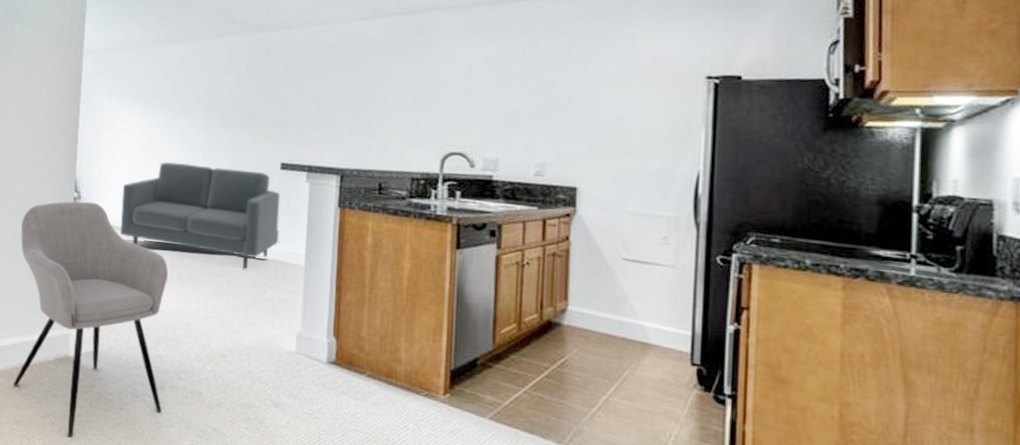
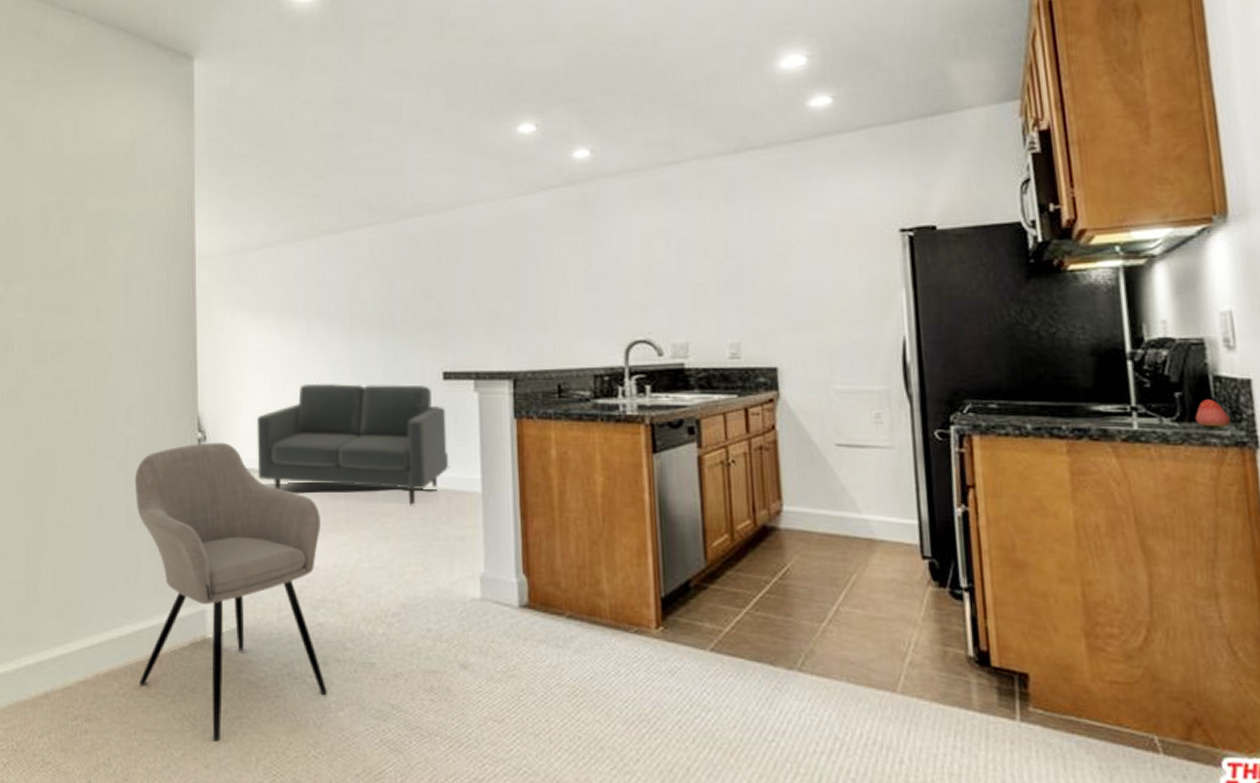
fruit: none [973,255,1010,285] -> present [1195,400,1231,431]

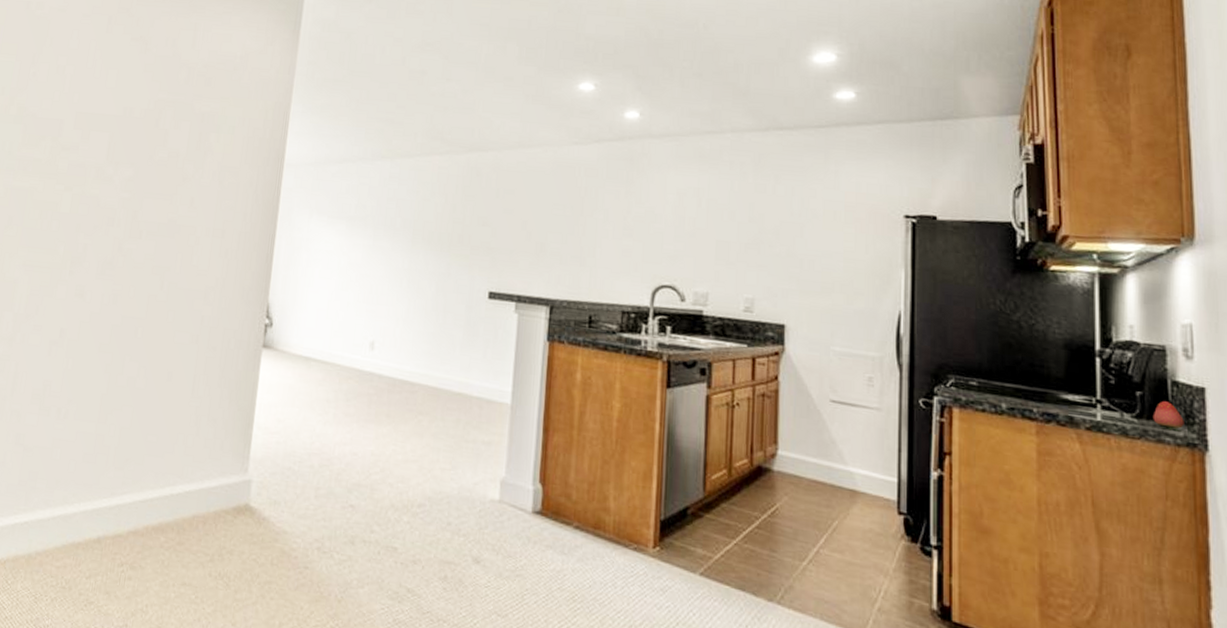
armchair: present [134,442,327,742] -> none [183,328,365,603]
sofa: present [256,383,451,507] -> none [313,287,488,409]

